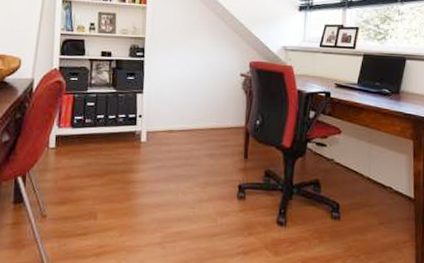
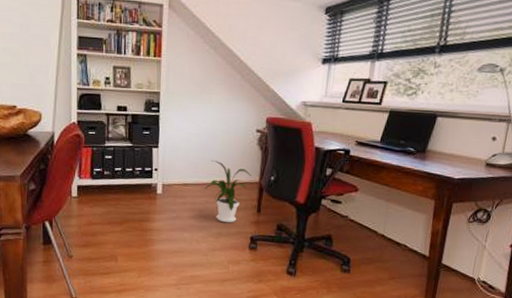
house plant: none [191,105,237,171] -> present [205,160,252,223]

